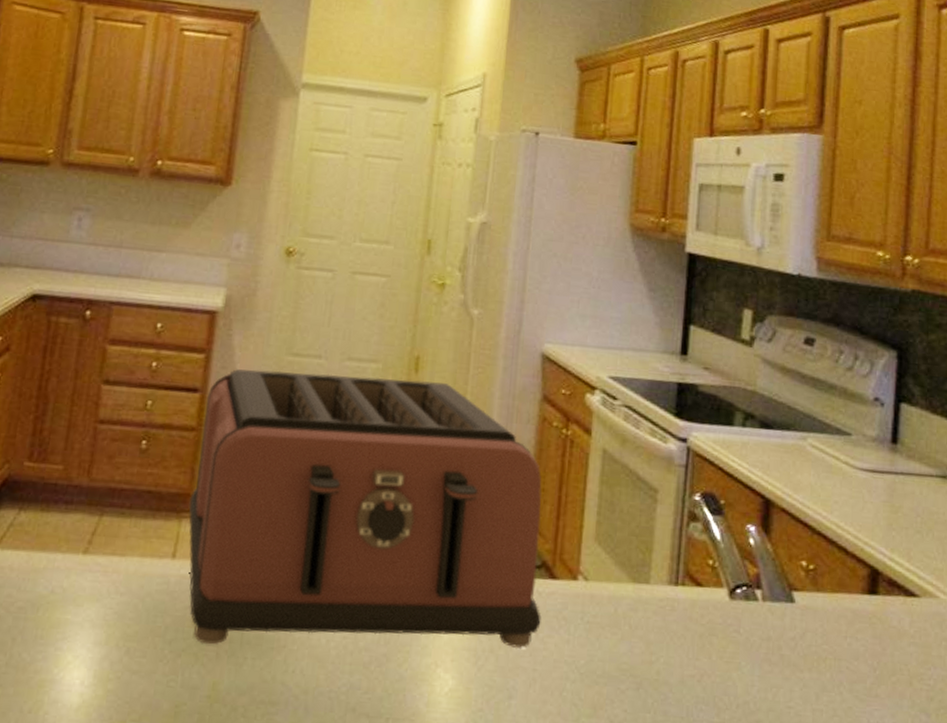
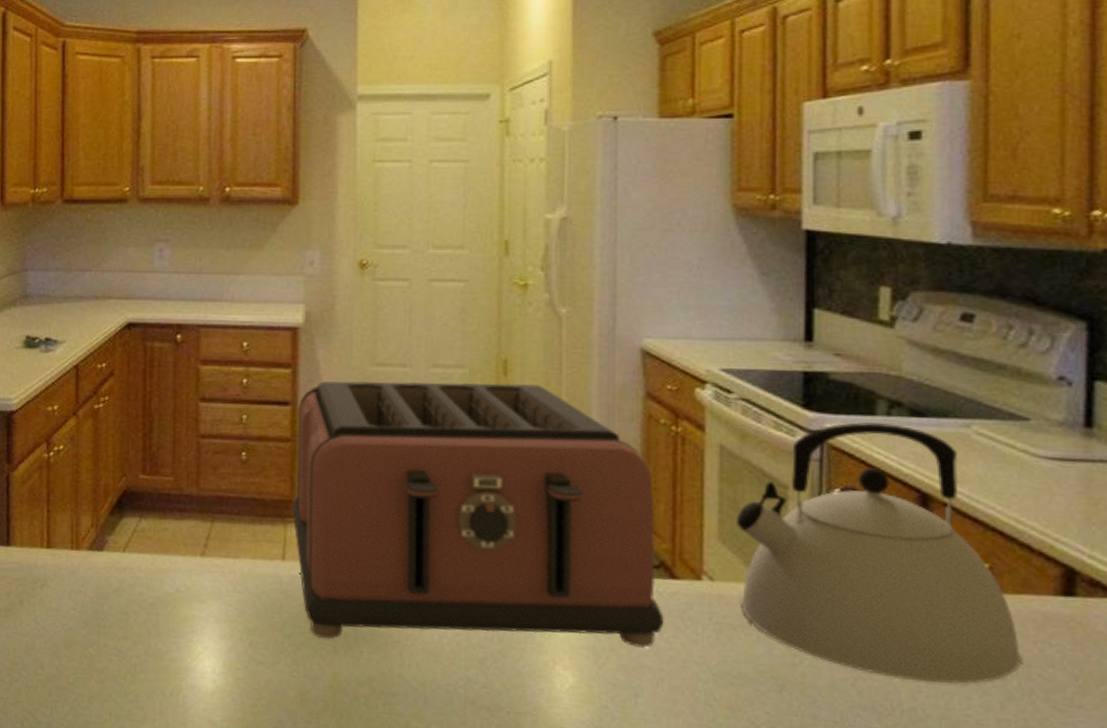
kettle: none [609,432,834,678] -> present [737,422,1021,684]

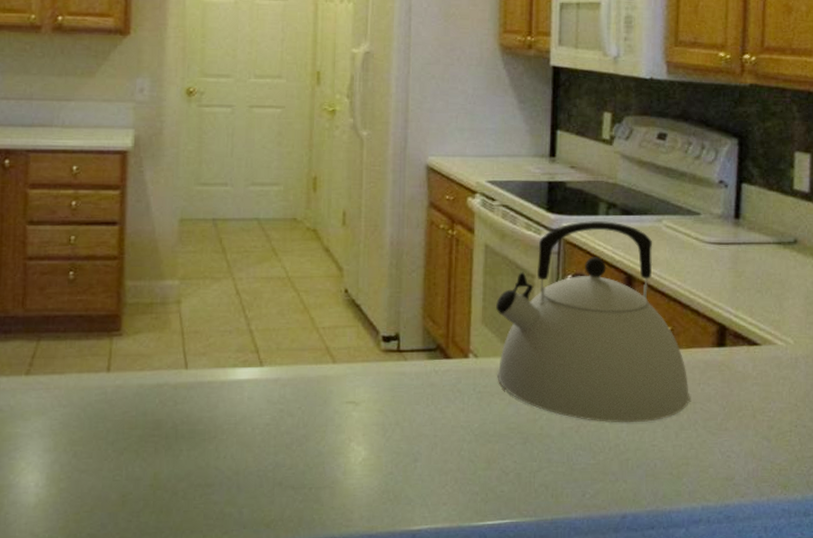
toaster: present [292,381,664,648] -> none [118,198,439,442]

